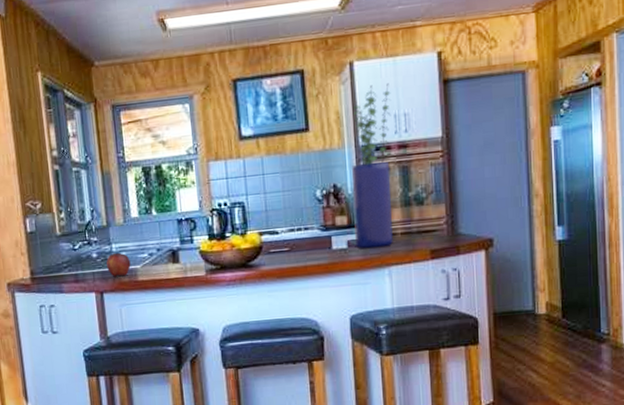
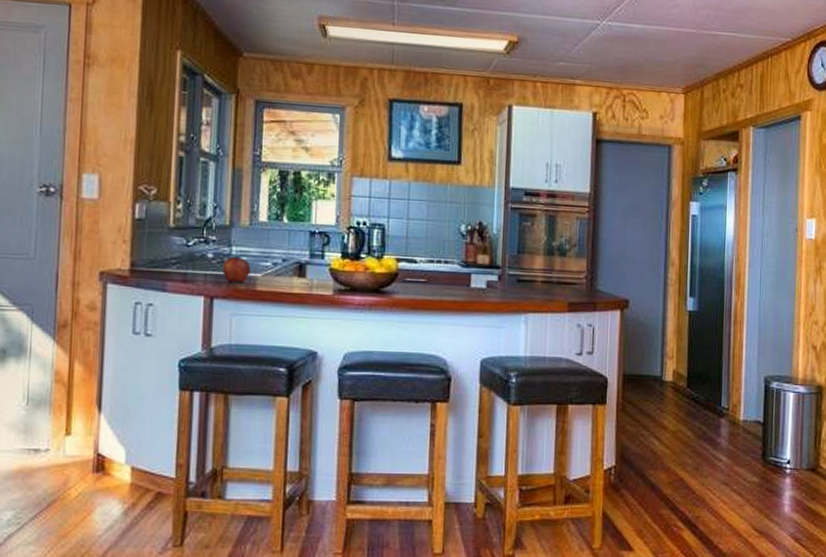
vase: present [352,83,394,251] -> none [494,131,546,294]

